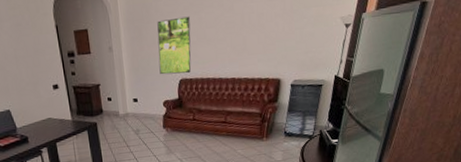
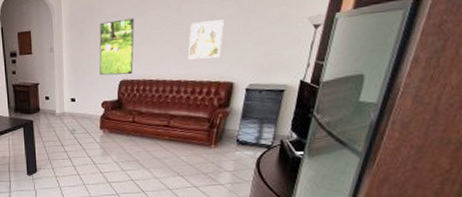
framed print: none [240,18,271,58] -> present [187,19,224,60]

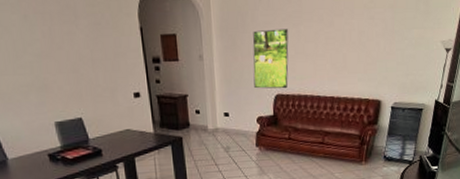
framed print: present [187,19,224,60] -> none [340,37,372,76]

